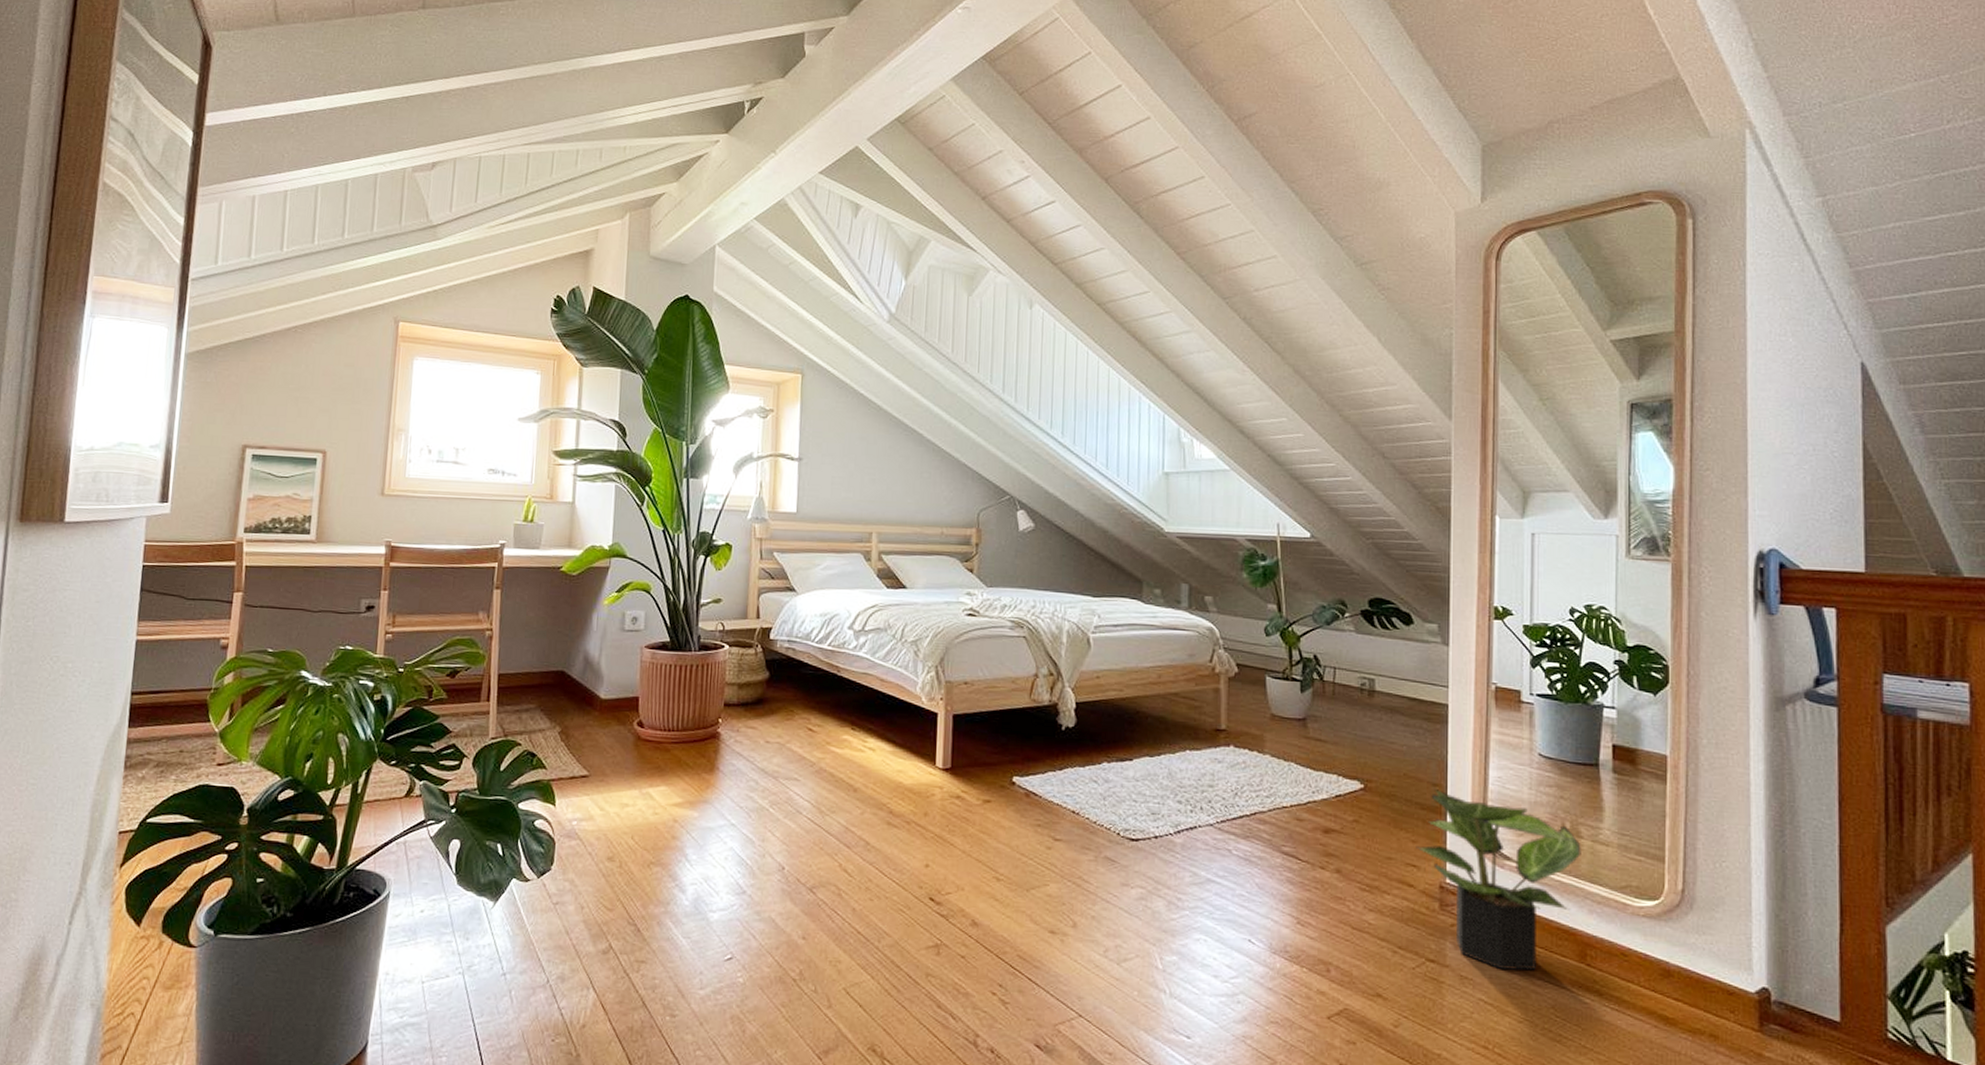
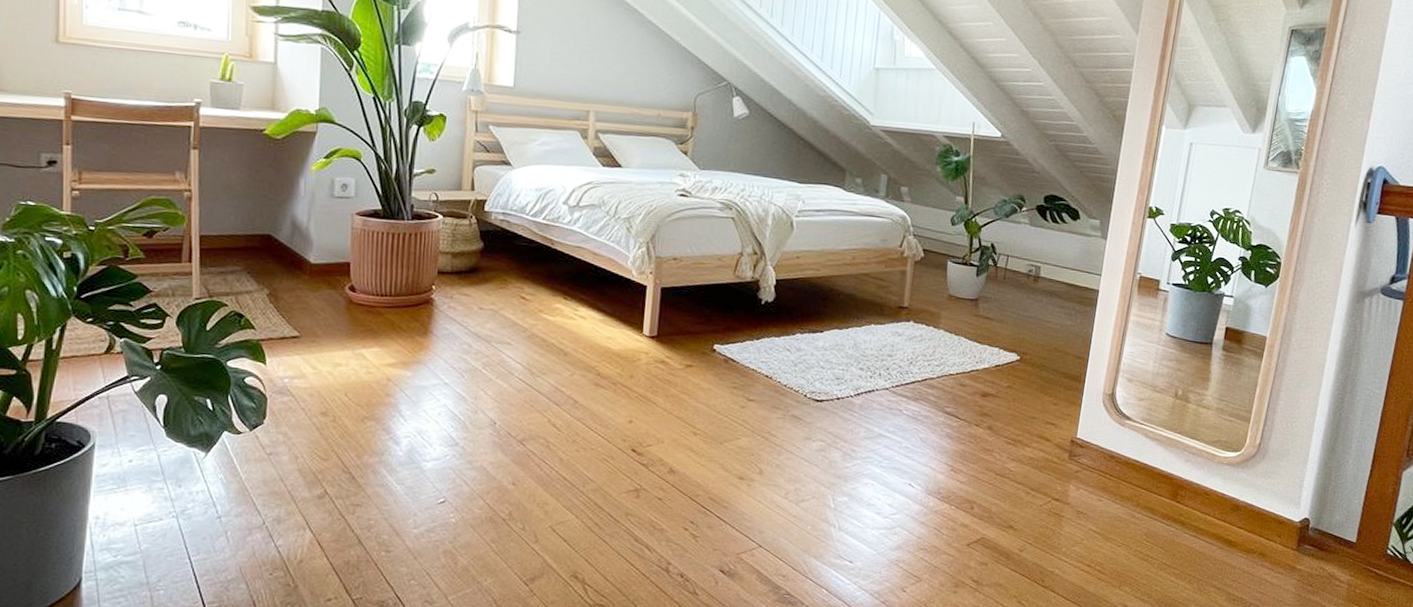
potted plant: present [1416,788,1581,971] -> none [1056,360,1188,507]

